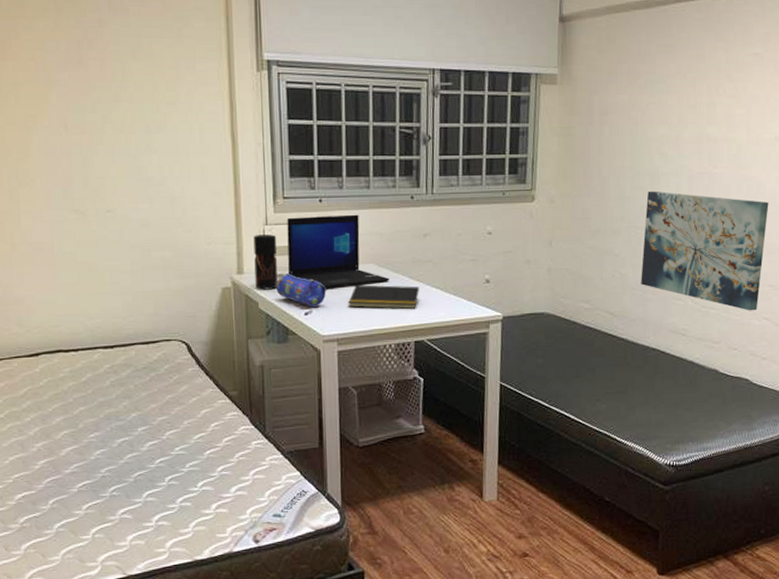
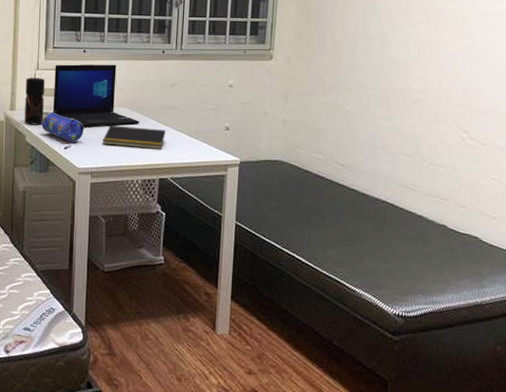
wall art: present [641,190,769,311] -> none [371,55,496,171]

